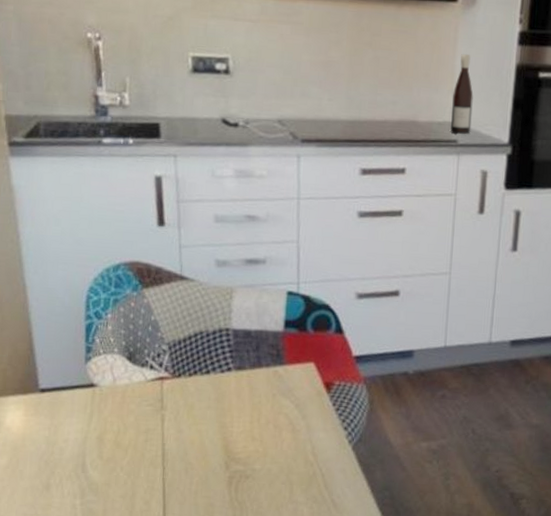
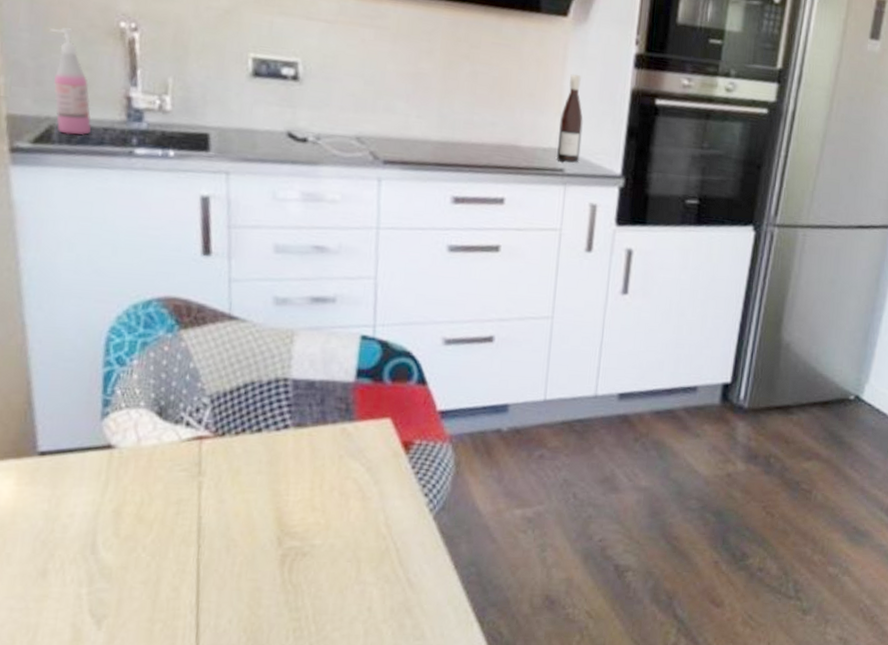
soap dispenser: none [34,41,69,130] -> present [50,27,92,136]

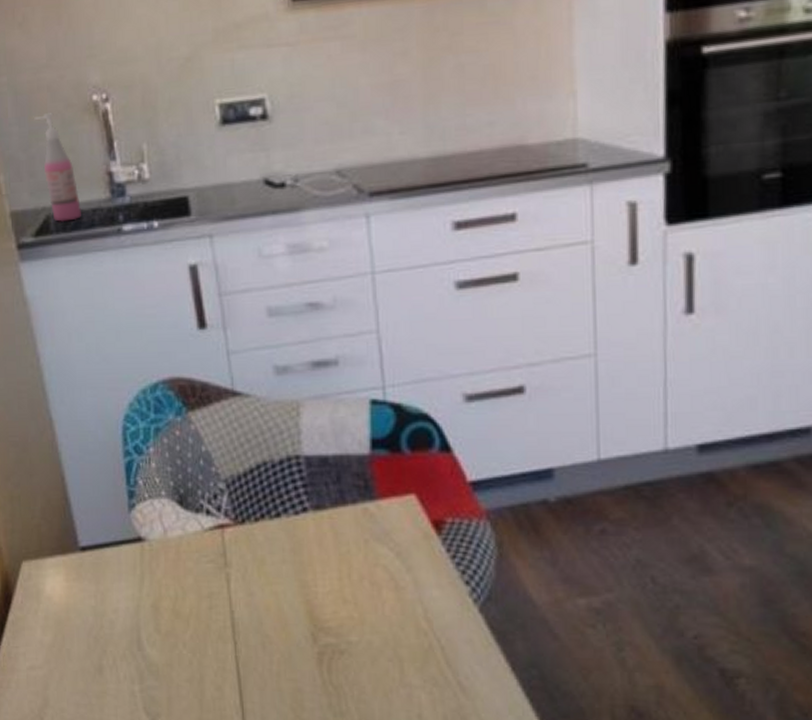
bottle: present [557,74,583,163] -> none [574,38,606,155]

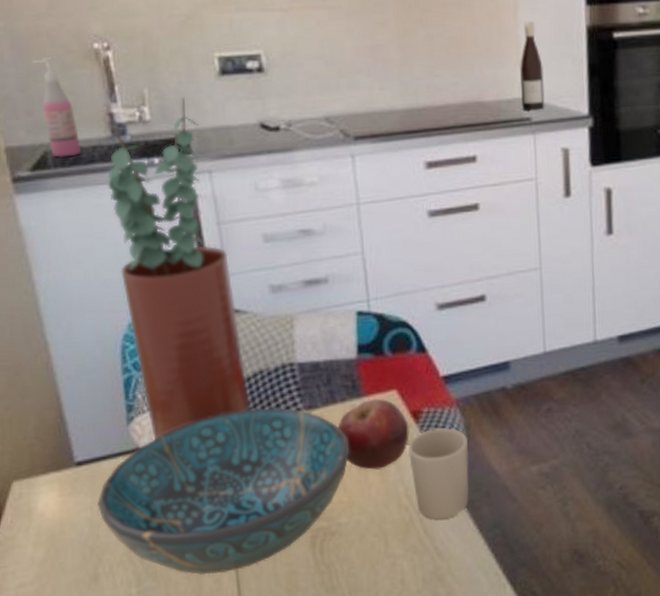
decorative bowl: none [101,504,362,682] -> present [97,407,350,576]
vase: none [107,151,255,530] -> present [107,96,252,440]
fruit: none [348,504,430,585] -> present [337,399,409,470]
mug: none [429,542,501,649] -> present [408,427,470,519]
bottle: none [574,38,606,155] -> present [520,21,545,111]

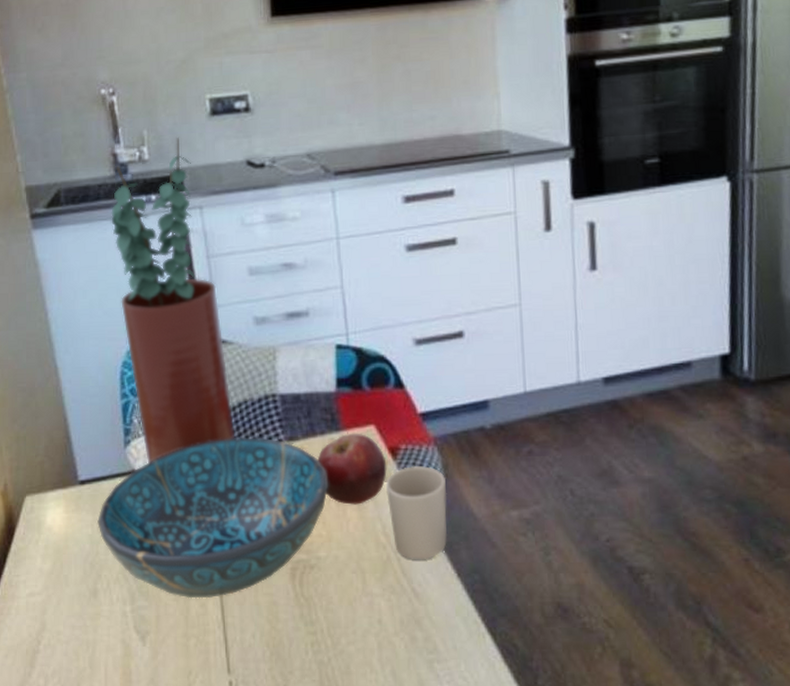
soap dispenser: present [32,57,82,159] -> none [49,104,89,196]
bottle: present [520,21,545,111] -> none [498,52,524,143]

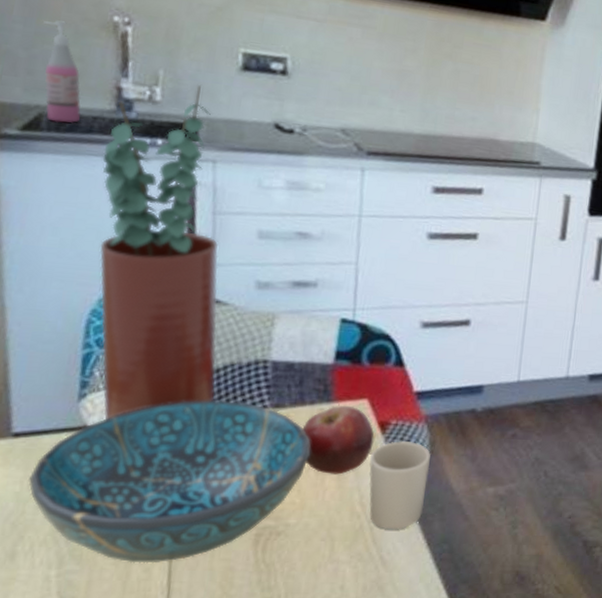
soap dispenser: none [49,104,89,196] -> present [43,20,81,124]

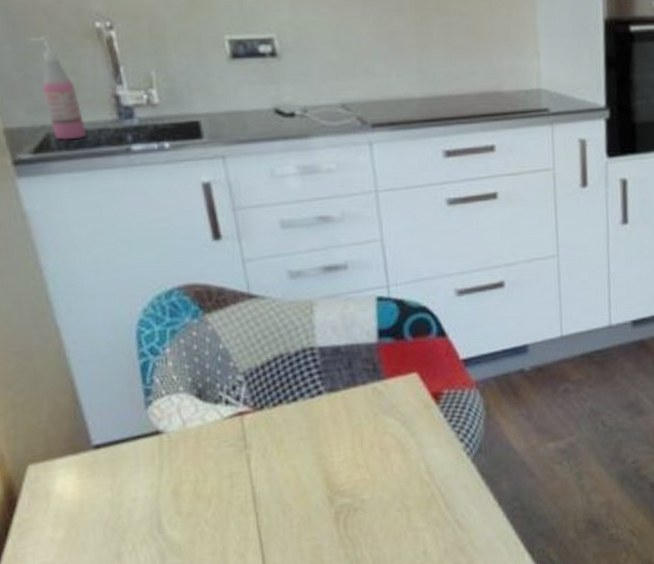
decorative bowl: present [29,400,311,564] -> none [117,390,372,552]
vase: present [99,84,219,420] -> none [115,80,273,423]
fruit: present [302,406,374,475] -> none [359,381,430,449]
mug: present [369,440,431,529] -> none [429,408,490,494]

